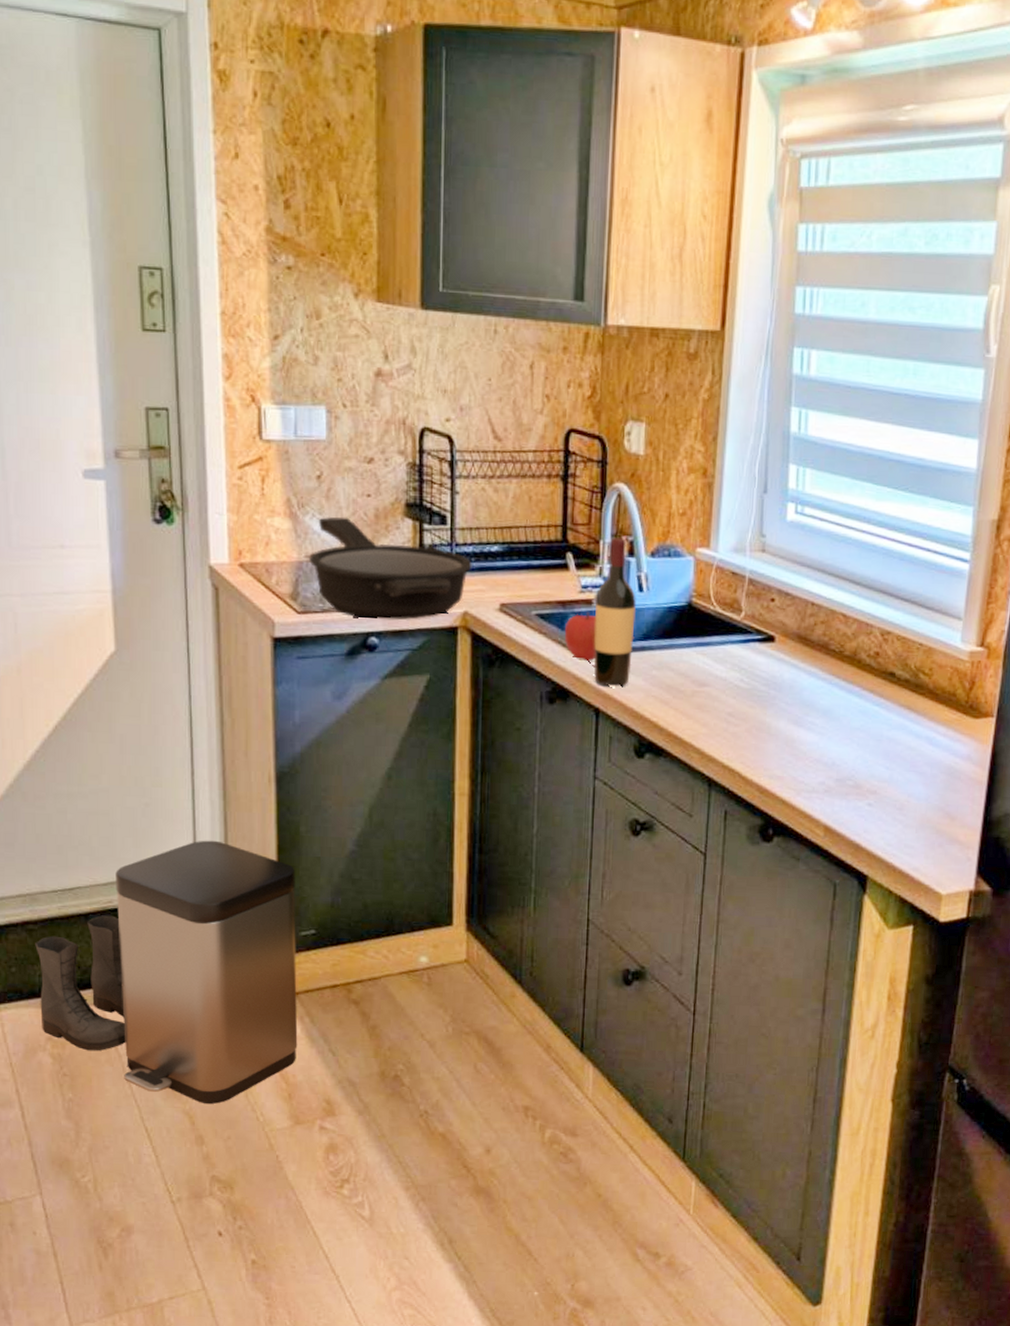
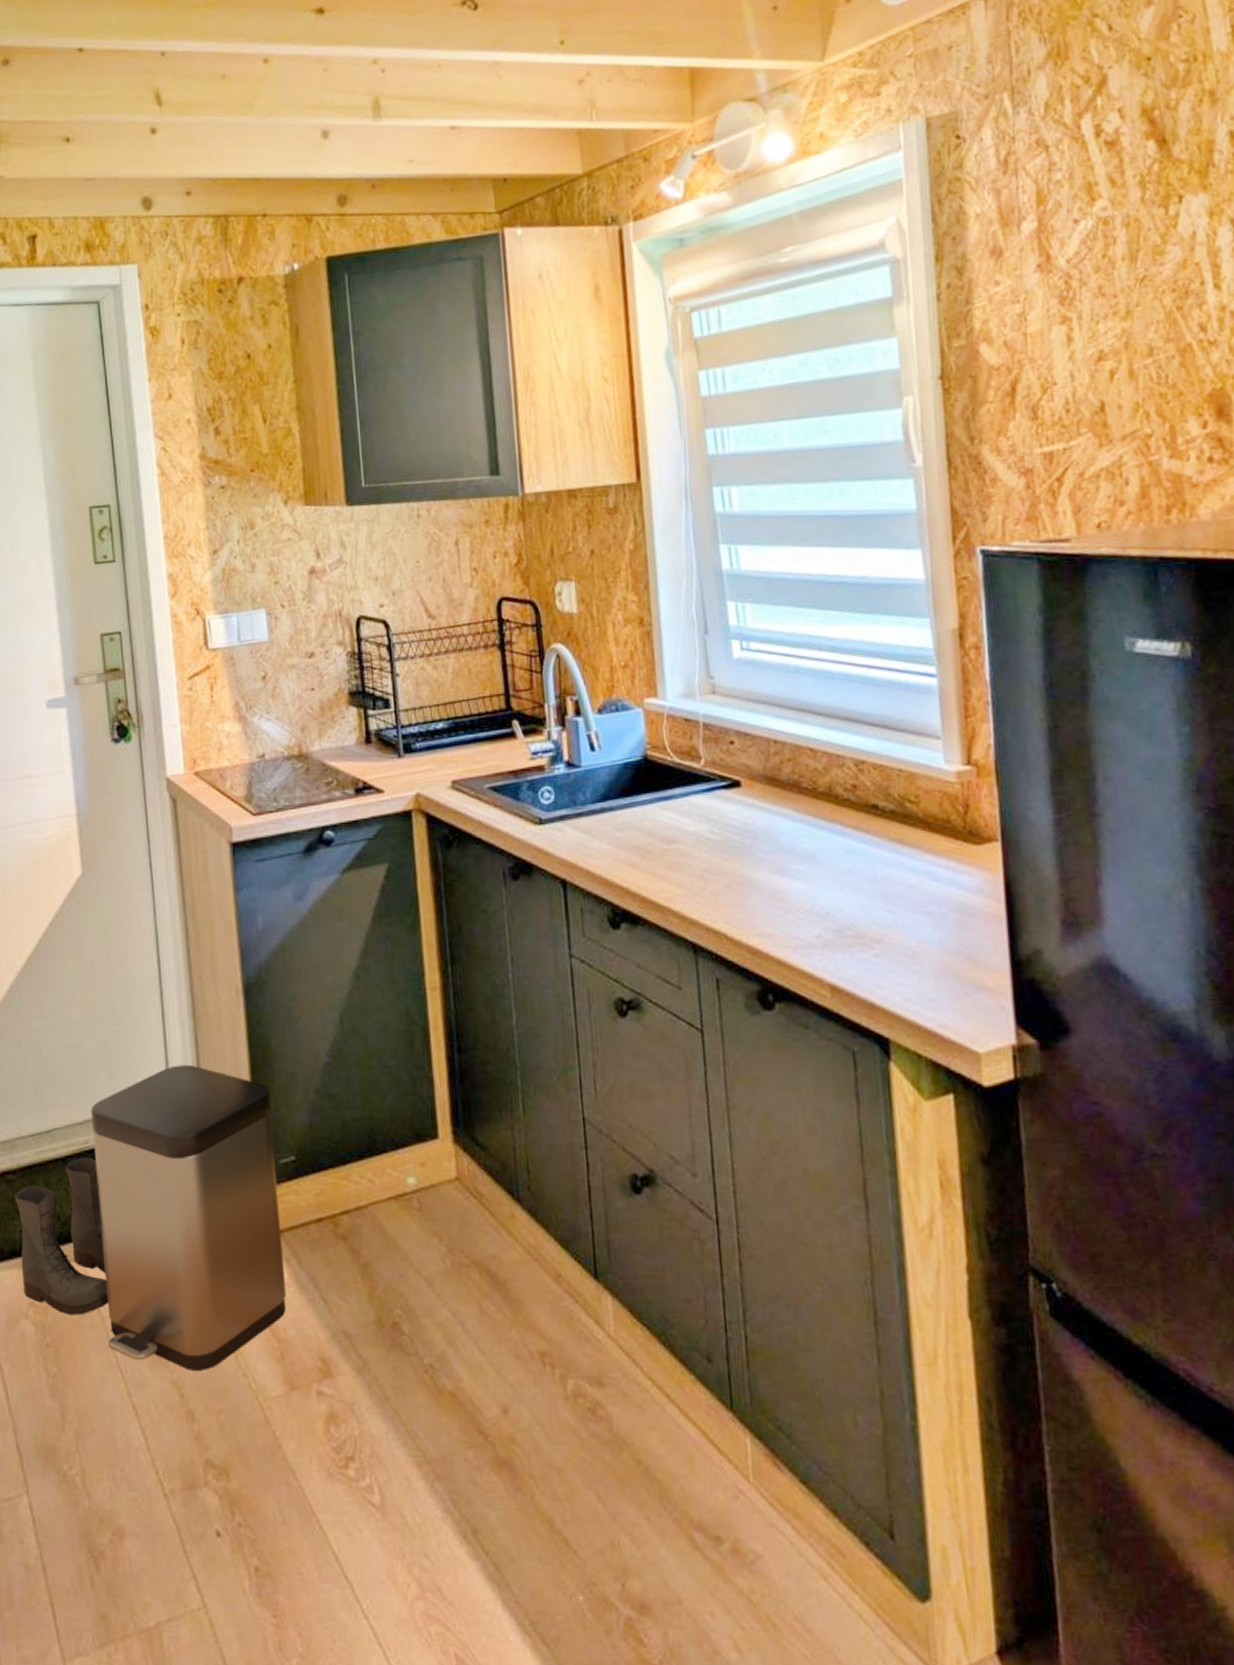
frying pan: present [309,516,472,621] -> none [260,713,420,813]
fruit: present [564,612,597,662] -> none [519,778,555,831]
wine bottle: present [593,538,636,687] -> none [547,698,594,855]

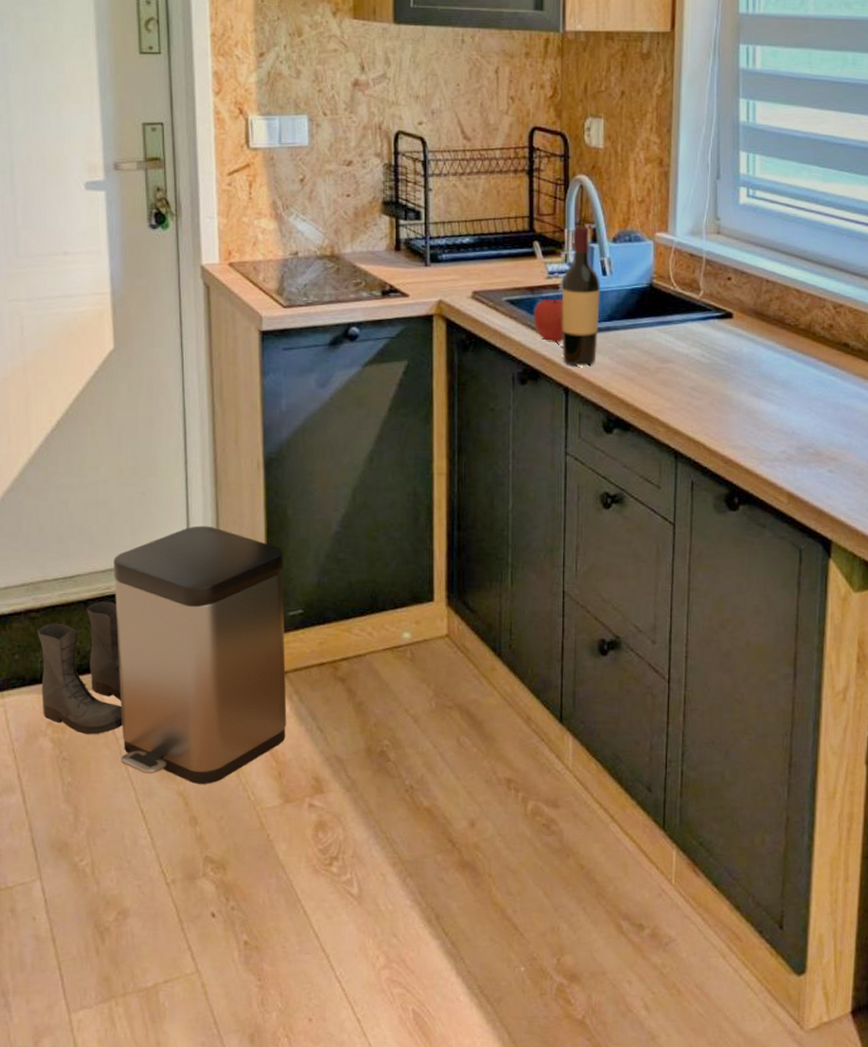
fruit: none [519,778,555,831] -> present [533,296,564,344]
wine bottle: none [547,698,594,855] -> present [562,226,600,367]

